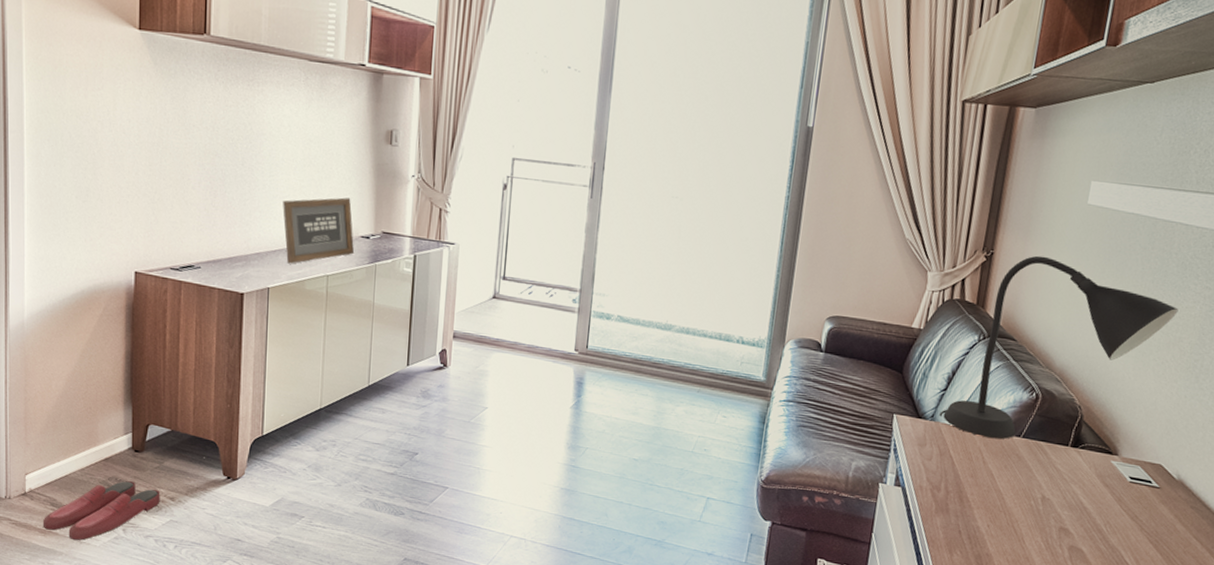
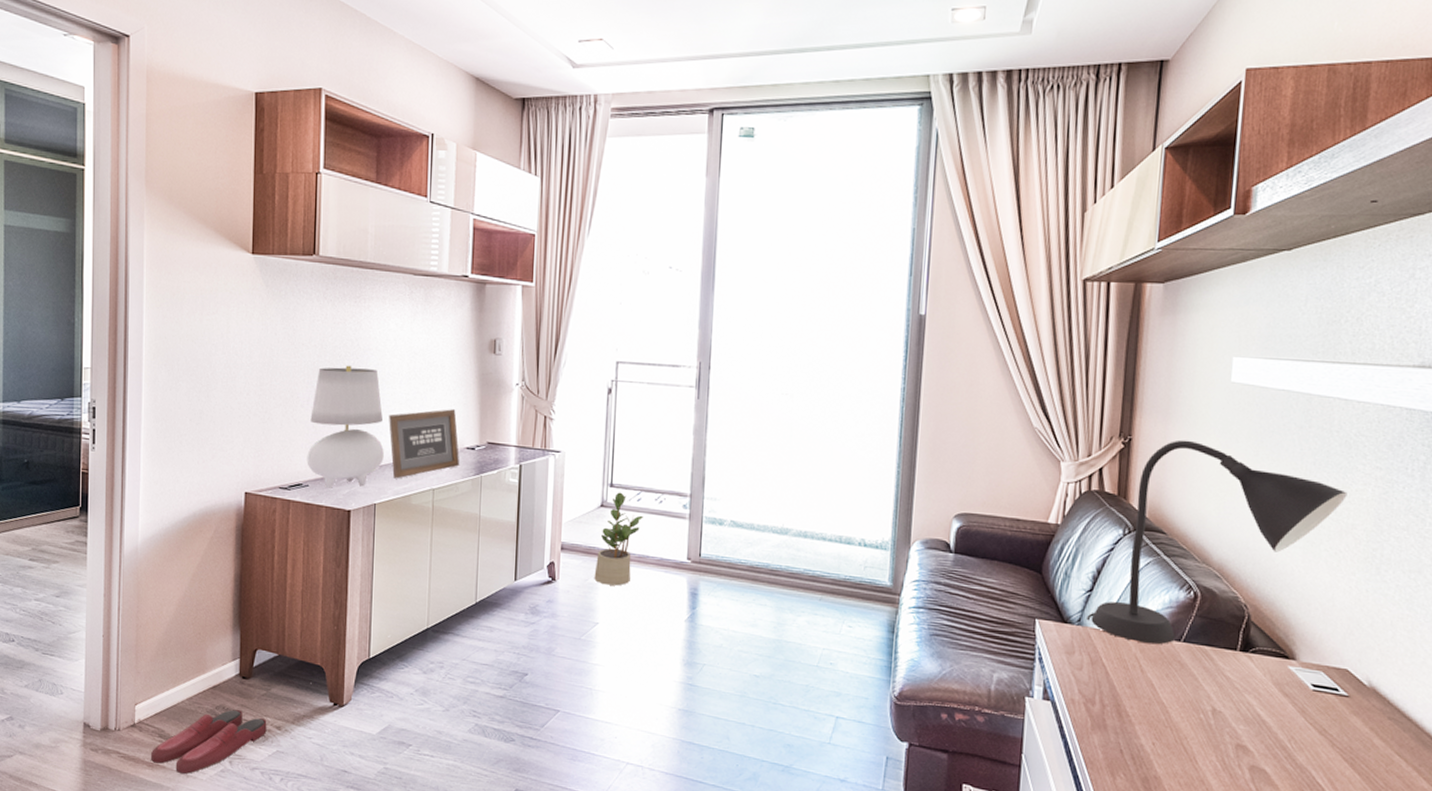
table lamp: none [198,149,278,272] -> present [307,365,384,490]
potted plant: none [484,285,534,374] -> present [594,492,643,586]

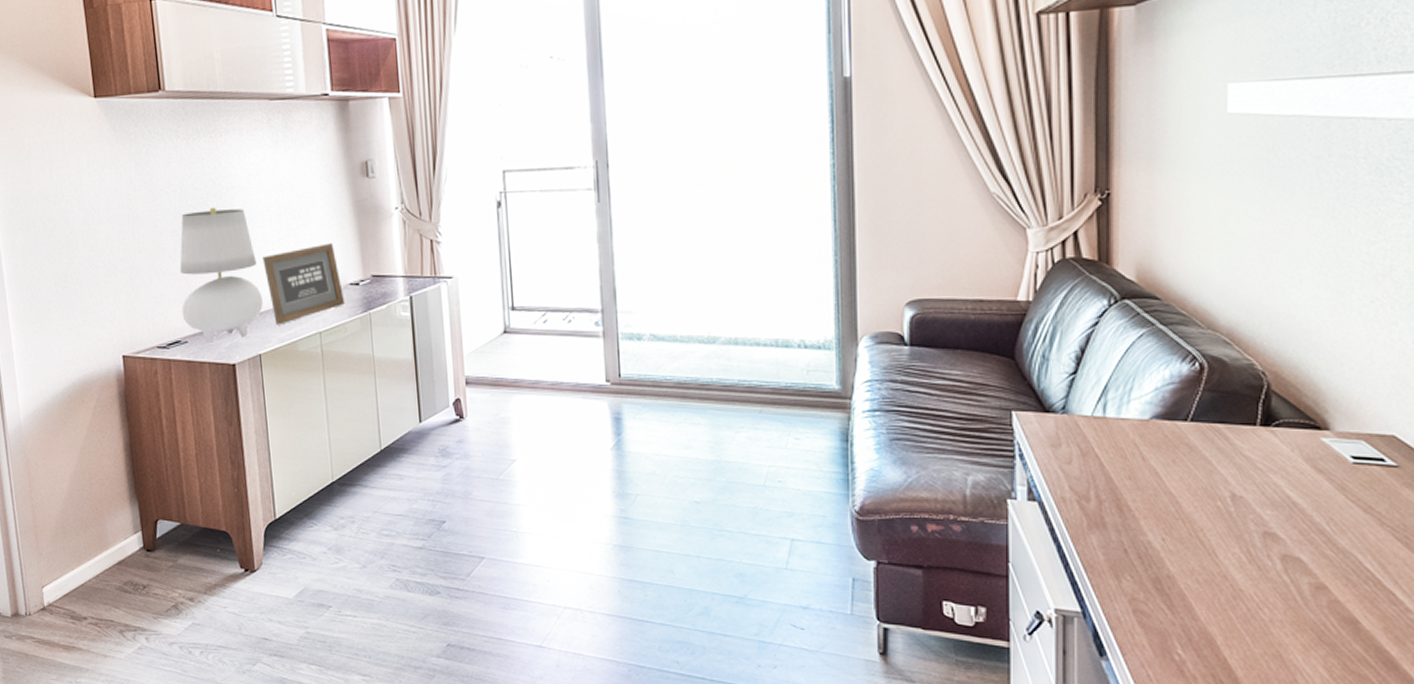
slippers: present [150,709,267,774] -> none [65,584,180,654]
potted plant: present [594,492,643,586] -> none [505,315,552,418]
desk lamp: present [1086,439,1348,645] -> none [1072,187,1382,427]

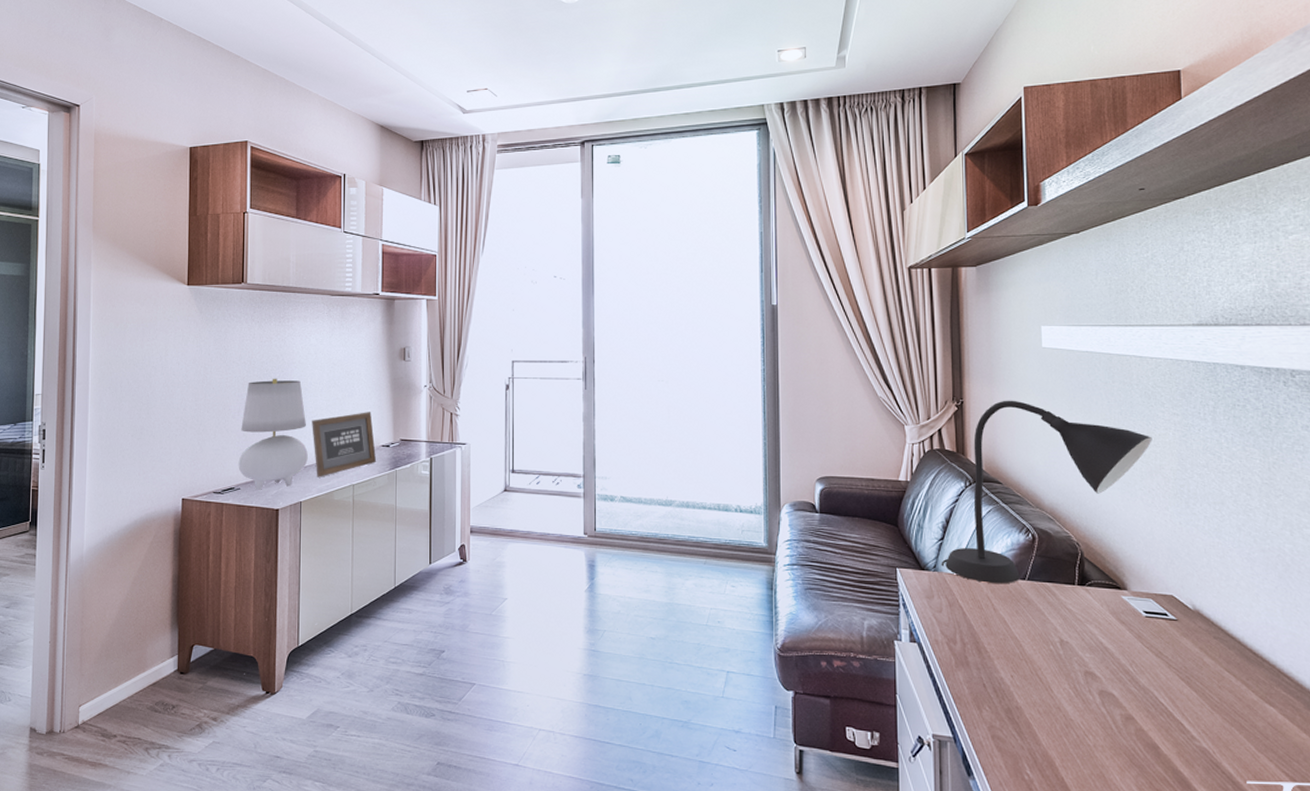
desk lamp: none [1072,187,1382,427] -> present [941,400,1152,584]

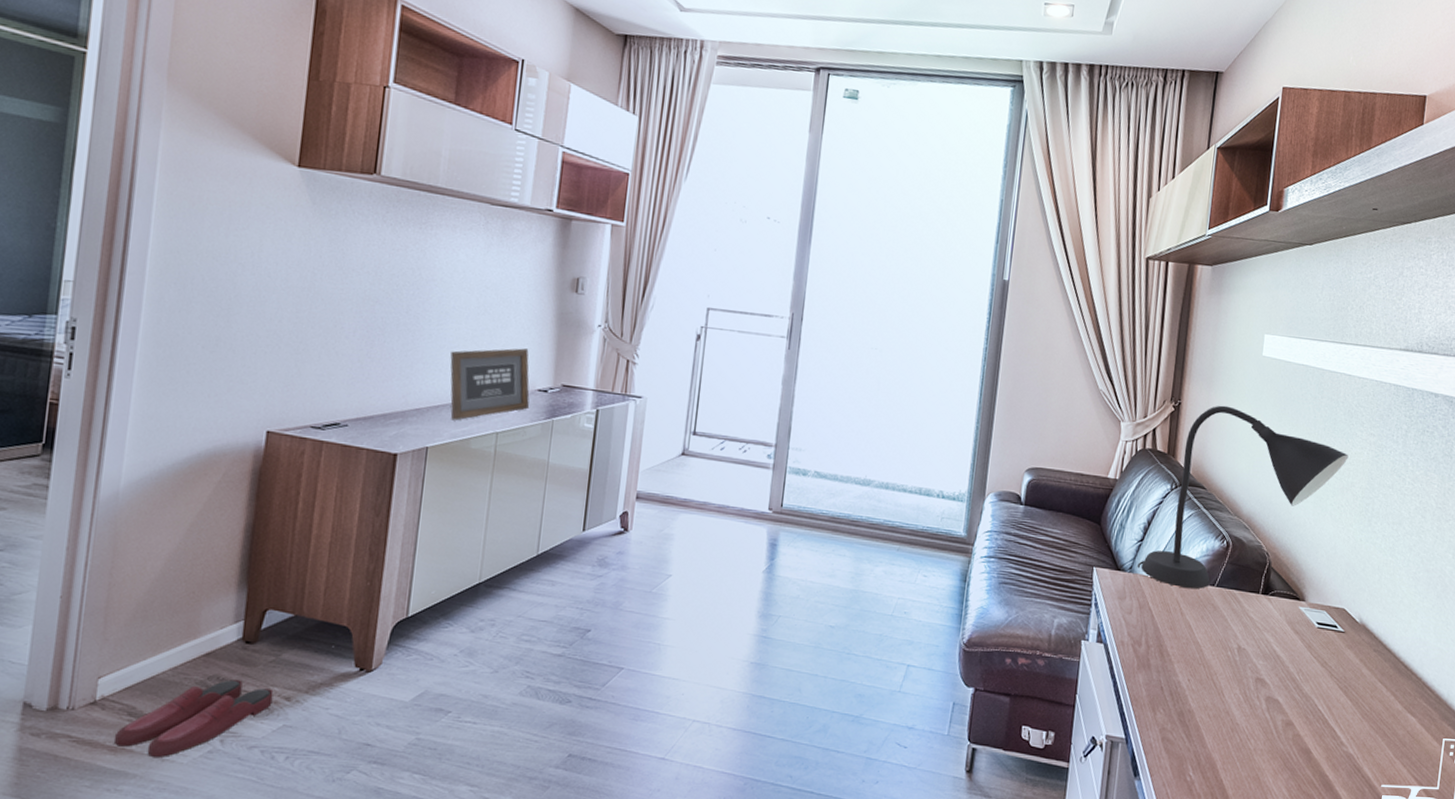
slippers: none [93,704,204,770] -> present [114,680,274,757]
table lamp: present [238,378,308,491] -> none [347,295,444,431]

